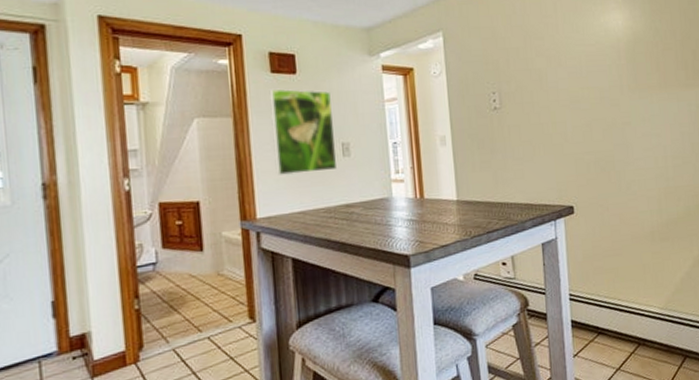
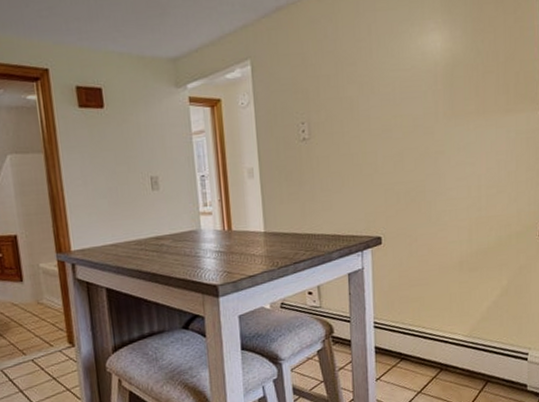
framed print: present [269,88,338,176] -> none [78,123,147,210]

